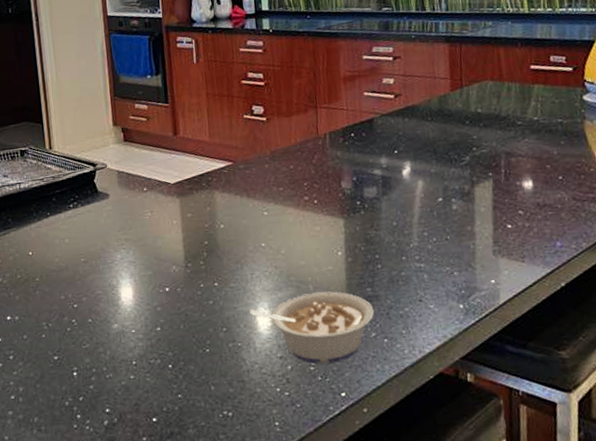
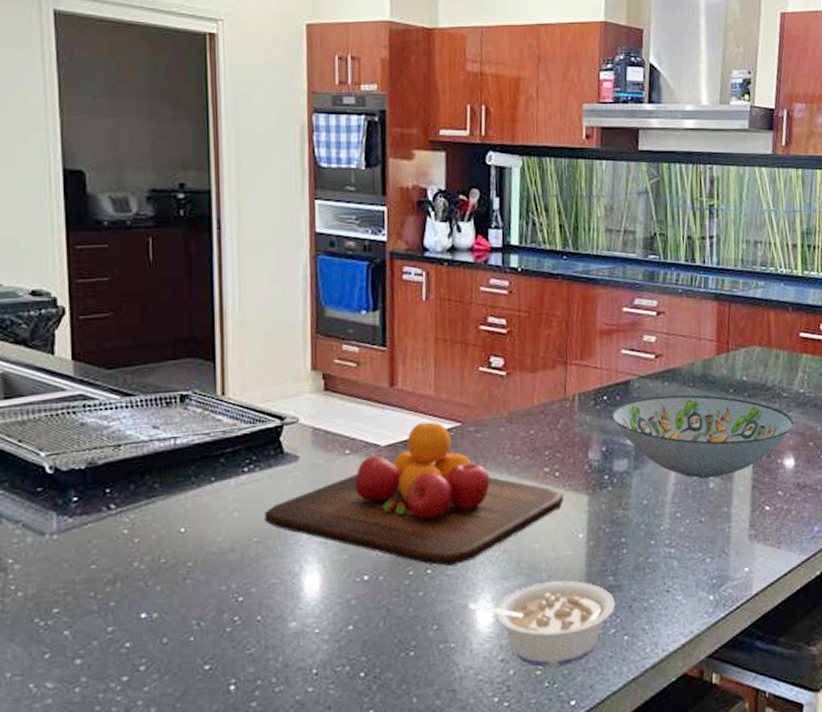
chopping board: none [88,162,323,280] -> present [265,422,564,567]
decorative bowl: none [359,127,530,201] -> present [612,395,794,478]

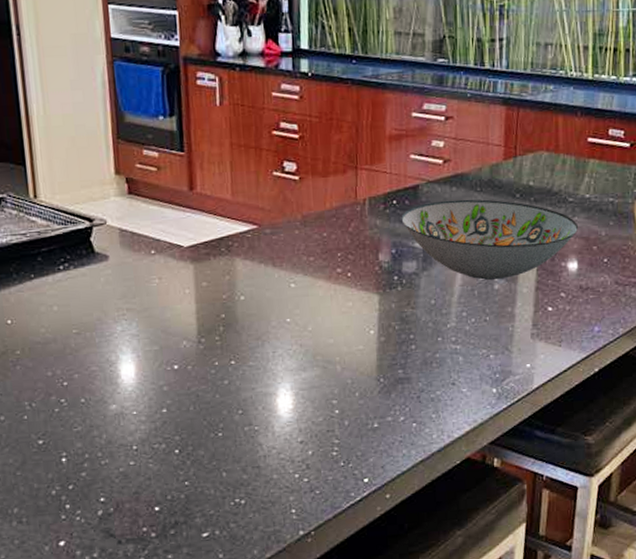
chopping board: present [265,422,564,567] -> none [81,224,356,358]
legume: present [468,580,616,668] -> none [269,372,405,449]

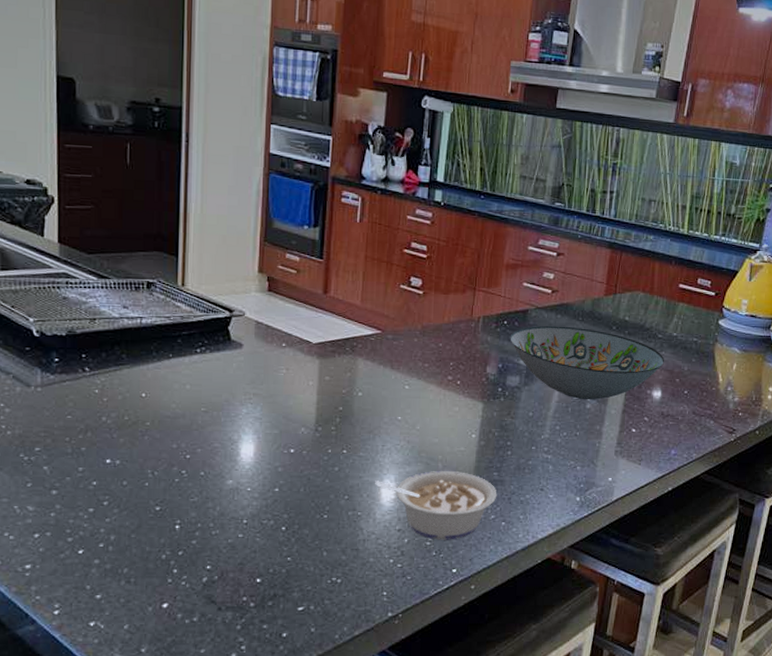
legume: none [269,372,405,449] -> present [375,470,497,540]

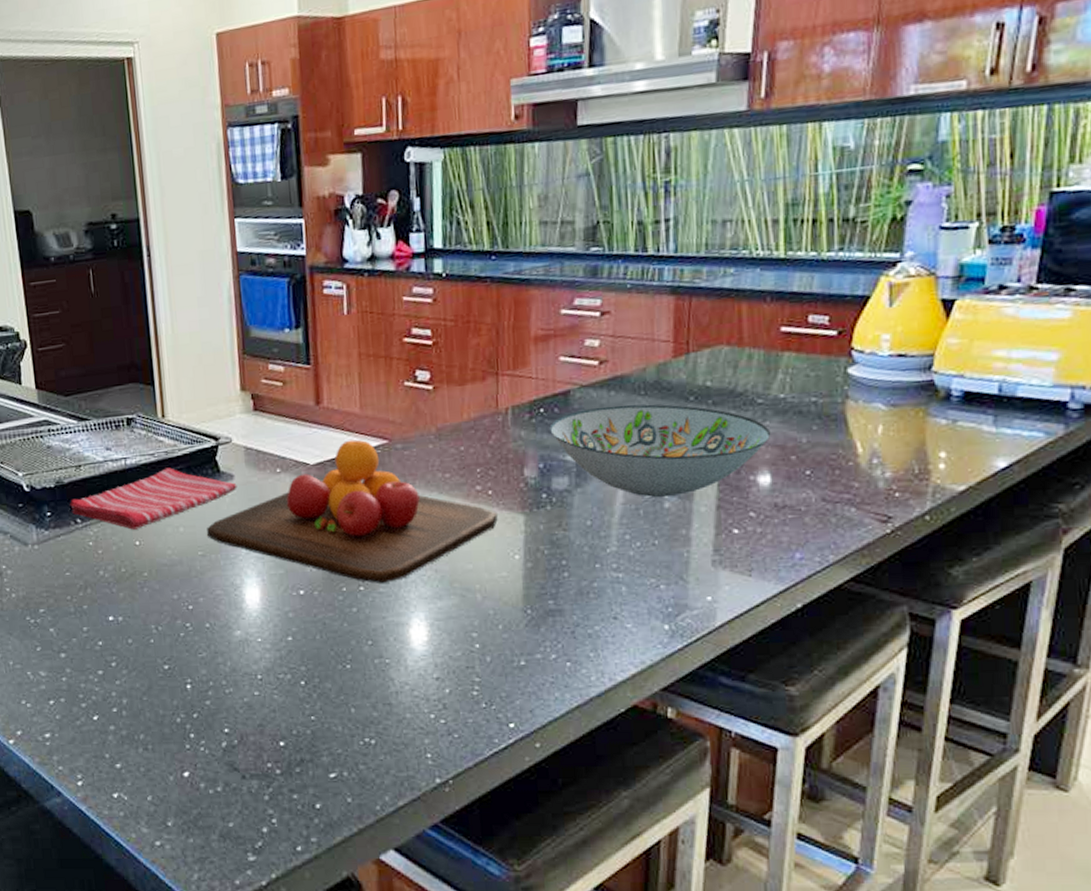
dish towel: none [80,331,245,383] -> present [70,467,237,530]
chopping board: none [212,326,462,449] -> present [207,439,498,584]
legume: present [375,470,497,540] -> none [401,602,557,689]

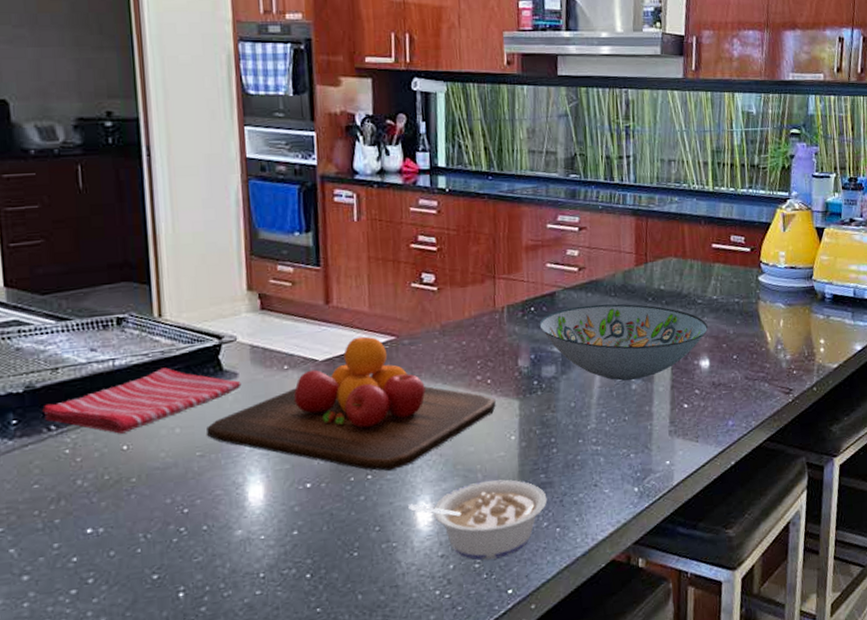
legume: none [401,602,557,689] -> present [408,479,548,561]

